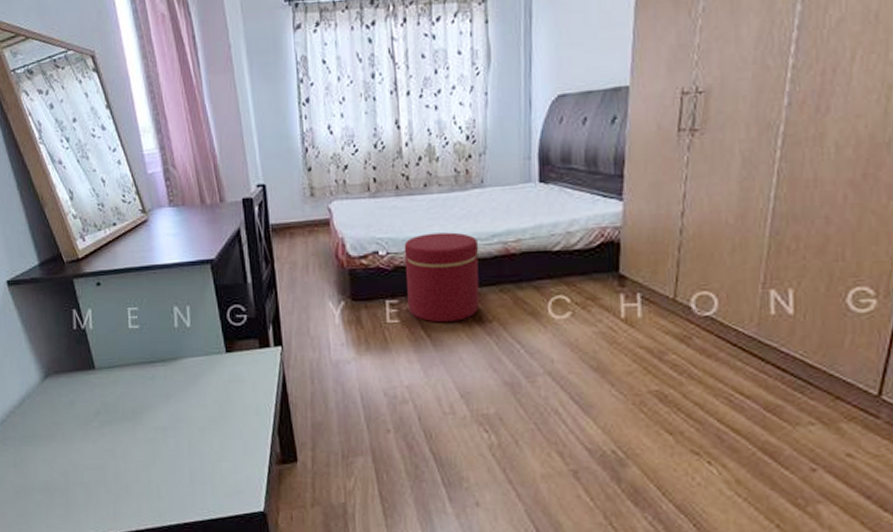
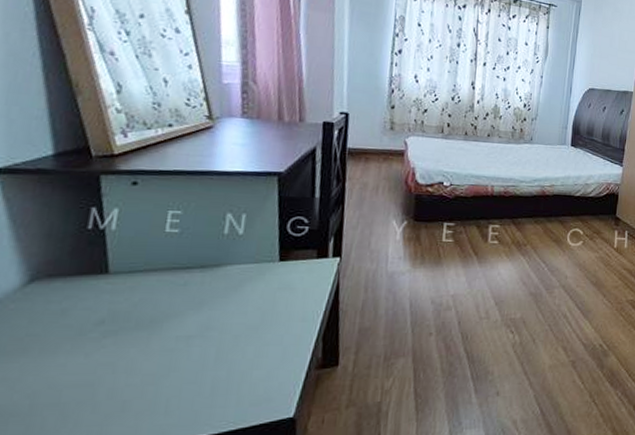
ottoman: present [404,232,480,323] -> none [462,172,524,244]

